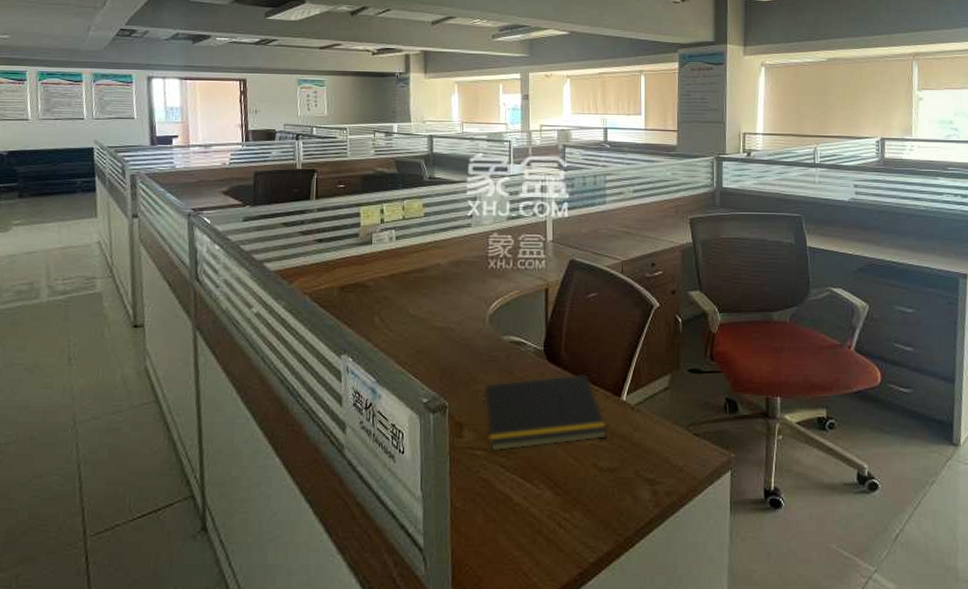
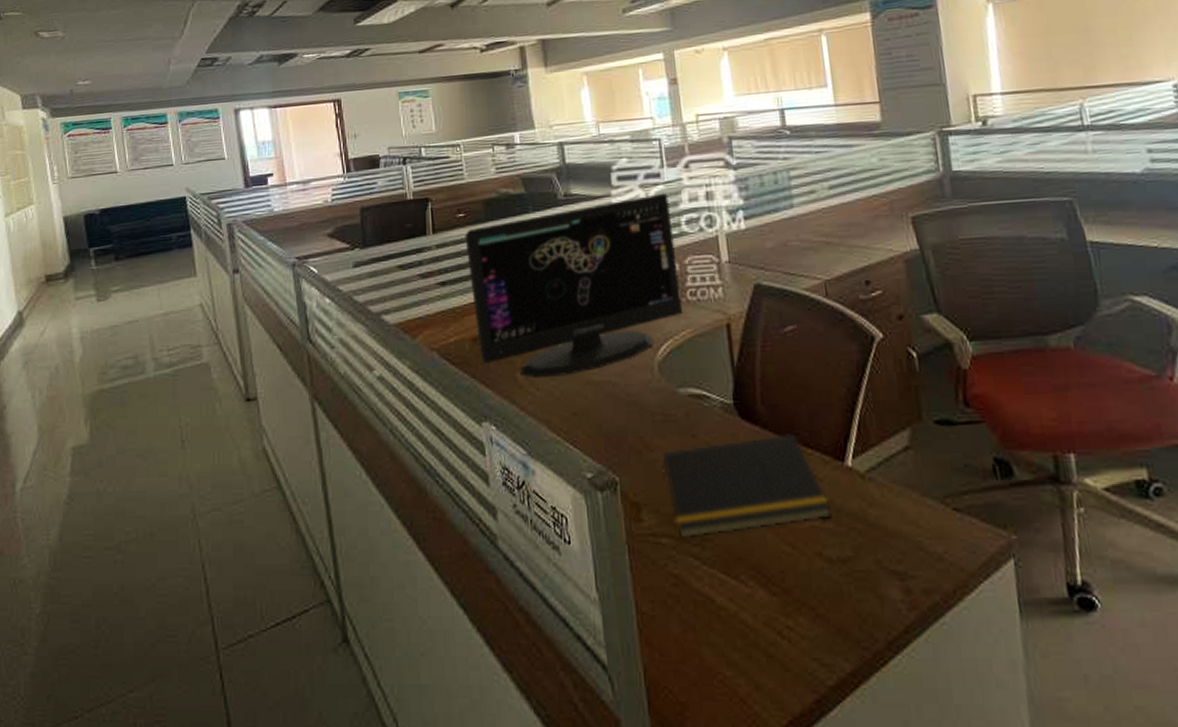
computer monitor: none [342,183,513,321] -> present [465,193,683,377]

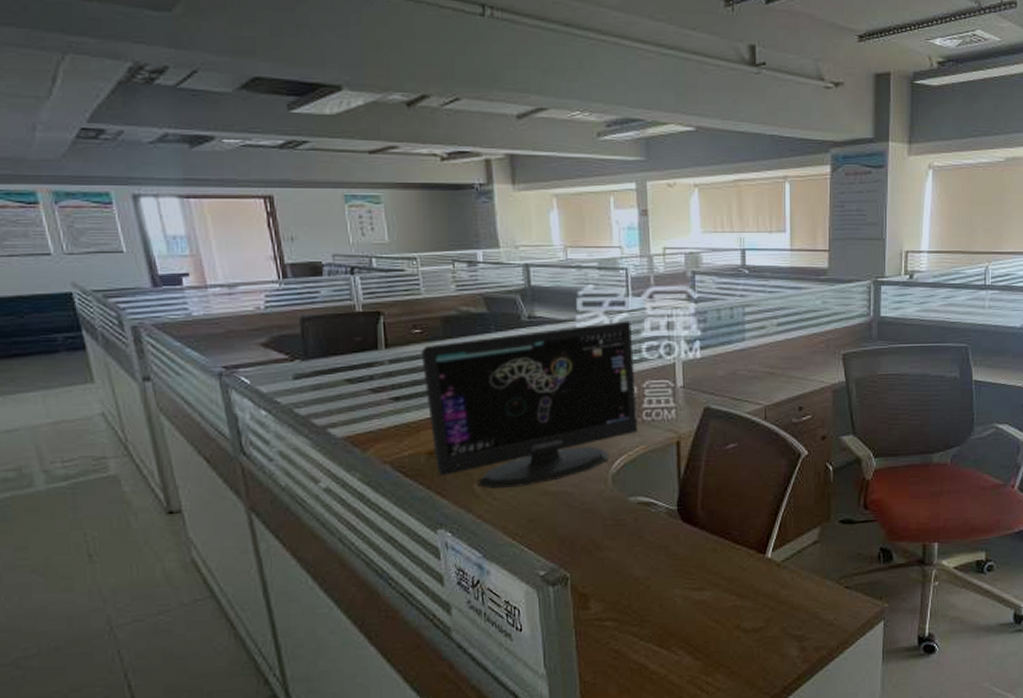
notepad: present [661,433,832,539] -> none [610,533,751,621]

